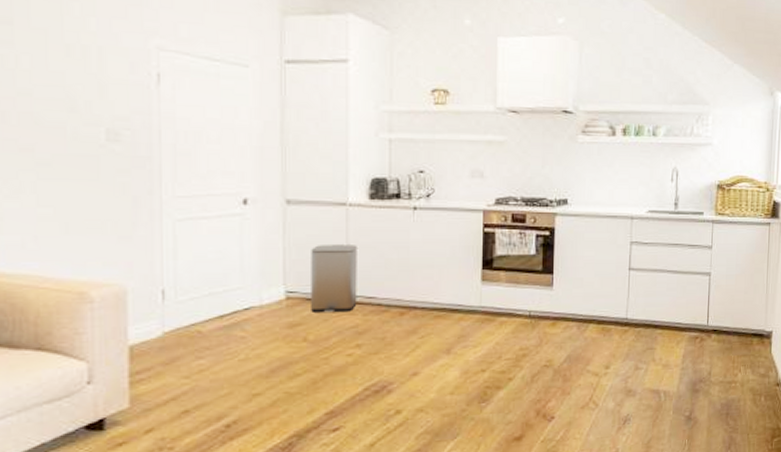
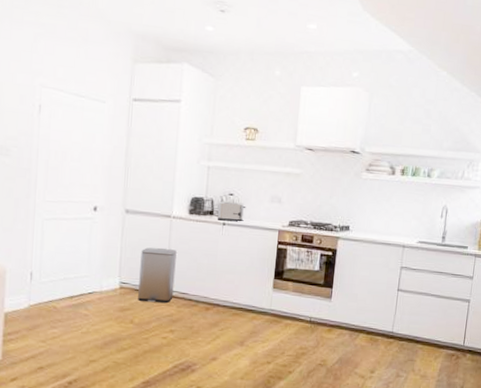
toaster: none [405,180,441,204] -> present [217,201,246,222]

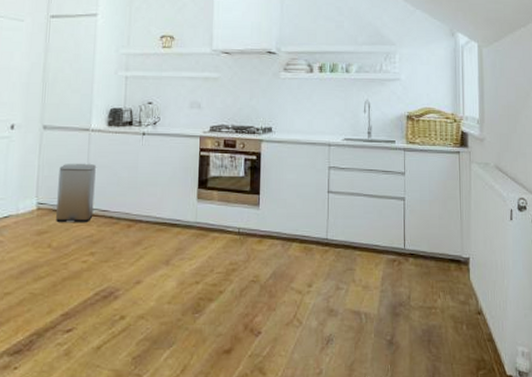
toaster: present [217,201,246,222] -> none [136,110,166,131]

